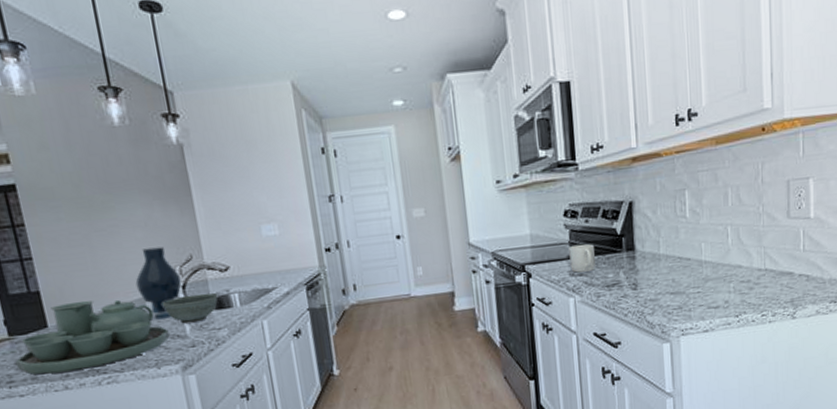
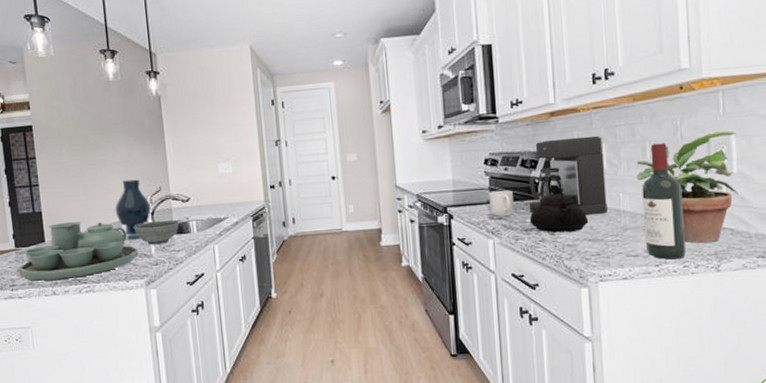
coffee maker: none [611,182,689,268] -> present [529,135,607,216]
teakettle: none [611,224,671,288] -> present [529,174,589,233]
potted plant: none [717,174,816,292] -> present [636,130,738,244]
wine bottle: none [723,188,765,310] -> present [642,143,687,260]

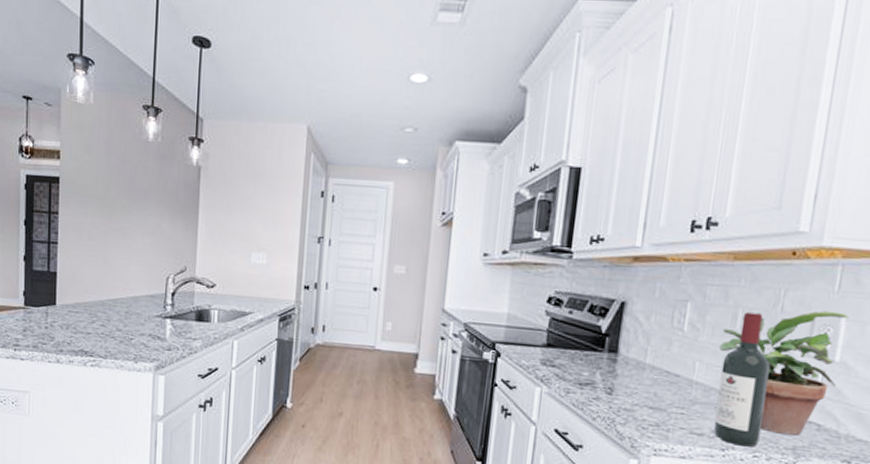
tea set: present [19,221,138,281] -> none [25,287,152,349]
vase: present [115,179,151,240] -> none [134,253,172,320]
bowl: present [134,219,179,245] -> none [151,302,200,329]
mug: present [489,190,514,217] -> none [543,334,575,365]
coffee maker: present [529,135,607,216] -> none [589,287,688,382]
teakettle: present [529,174,589,233] -> none [586,326,654,396]

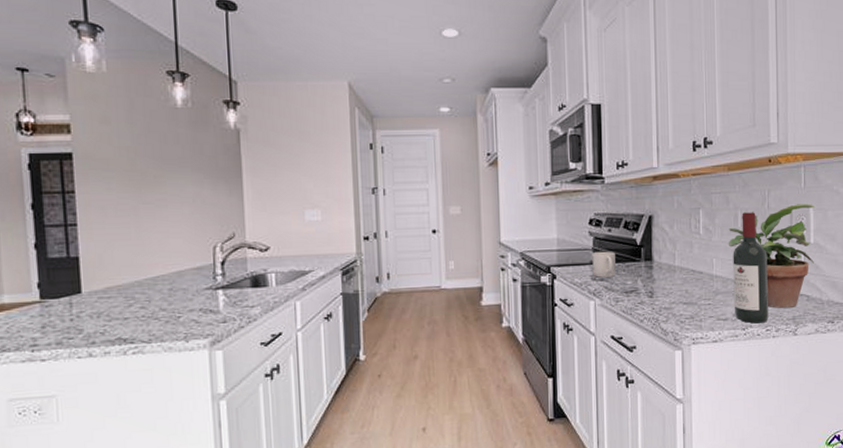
mug: none [543,334,575,365] -> present [592,251,616,278]

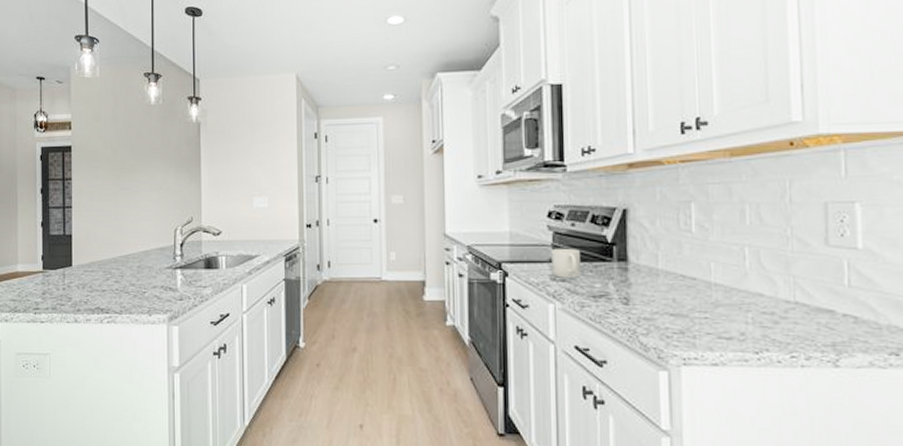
potted plant: present [728,204,816,309] -> none [731,197,865,332]
wine bottle: present [733,212,769,324] -> none [739,207,795,347]

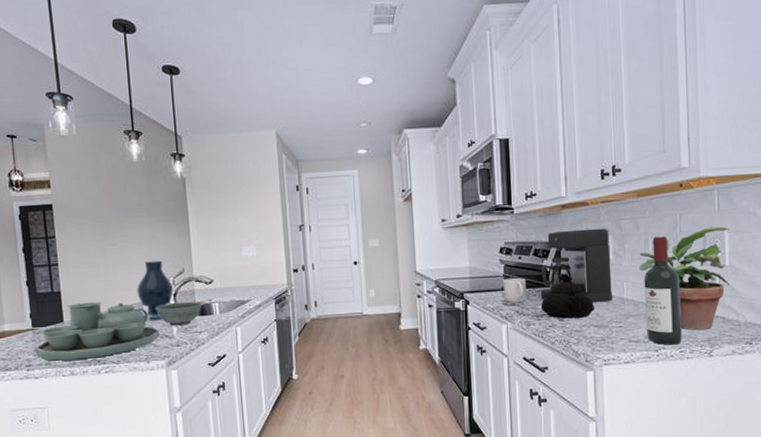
tea set: none [44,247,163,308] -> present [35,301,160,361]
vase: none [144,208,180,271] -> present [136,260,173,321]
bowl: none [162,253,208,278] -> present [156,301,202,326]
teakettle: none [598,234,671,304] -> present [540,263,595,319]
coffee maker: none [599,193,695,286] -> present [541,228,612,303]
potted plant: none [731,197,865,332] -> present [638,226,731,331]
wine bottle: none [739,207,795,347] -> present [644,236,683,345]

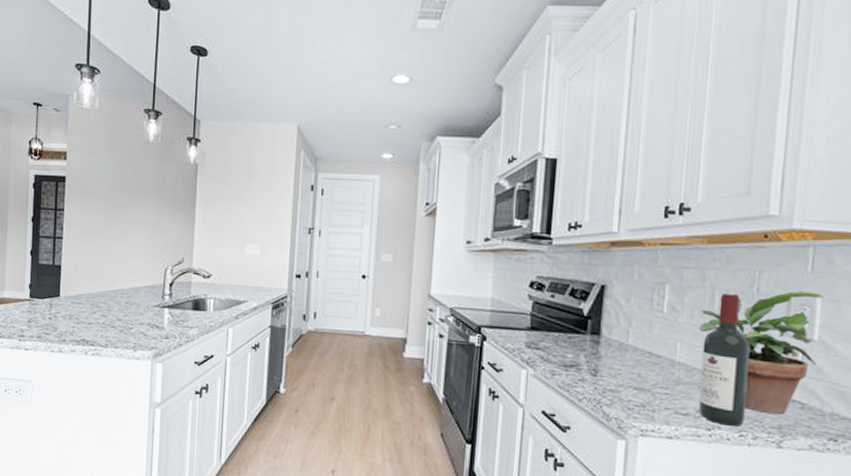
tea set: present [35,301,160,361] -> none [29,279,150,339]
vase: present [136,260,173,321] -> none [134,246,170,309]
bowl: present [156,301,202,326] -> none [150,292,197,318]
mug: present [503,277,527,303] -> none [528,317,558,347]
teakettle: present [540,263,595,319] -> none [570,309,638,377]
coffee maker: present [541,228,612,303] -> none [573,271,666,363]

